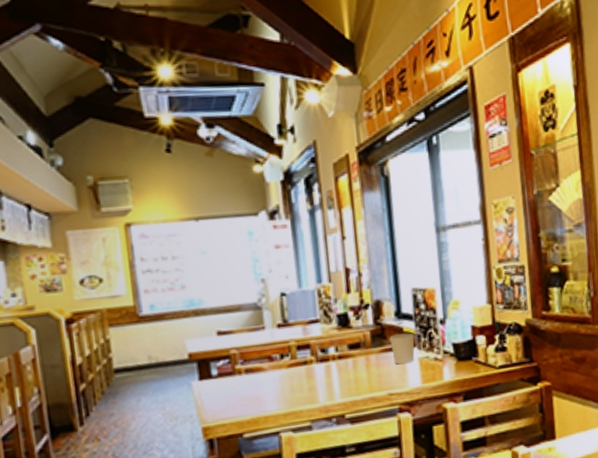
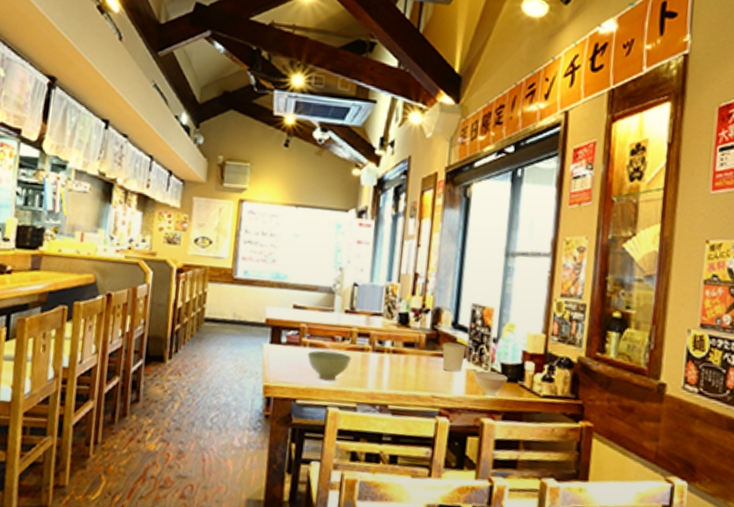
bowl: none [245,371,296,406] -> present [307,350,352,381]
bowl: none [426,354,462,380] -> present [473,371,508,397]

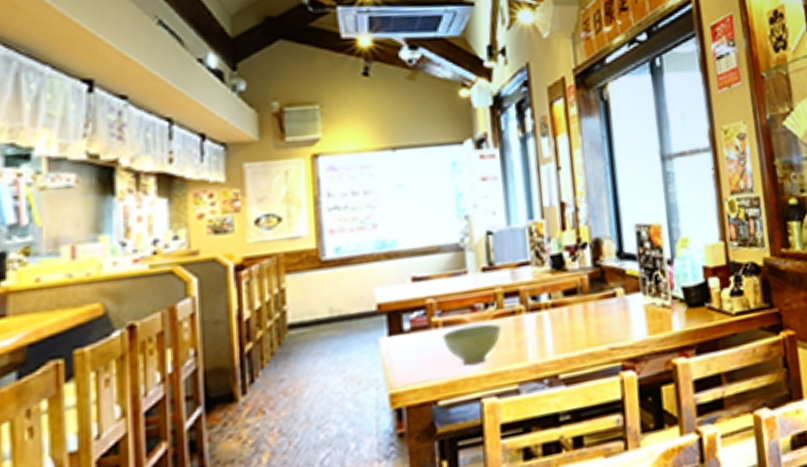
dixie cup: present [442,342,466,373] -> none [610,276,639,314]
bowl: present [473,371,508,397] -> none [653,300,694,331]

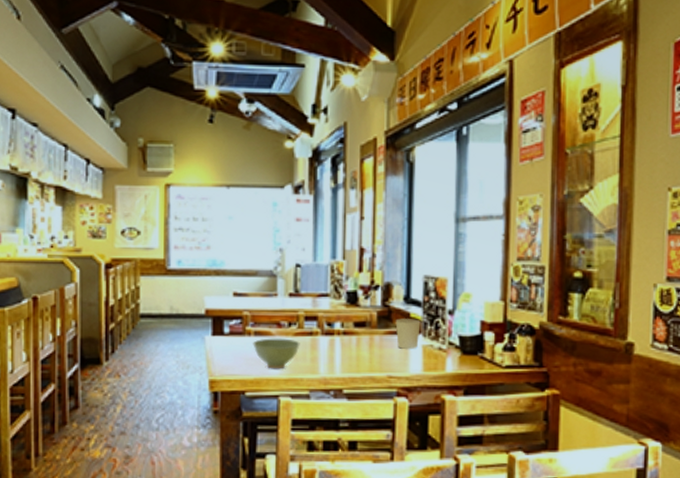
dixie cup: none [610,276,639,314] -> present [395,318,421,350]

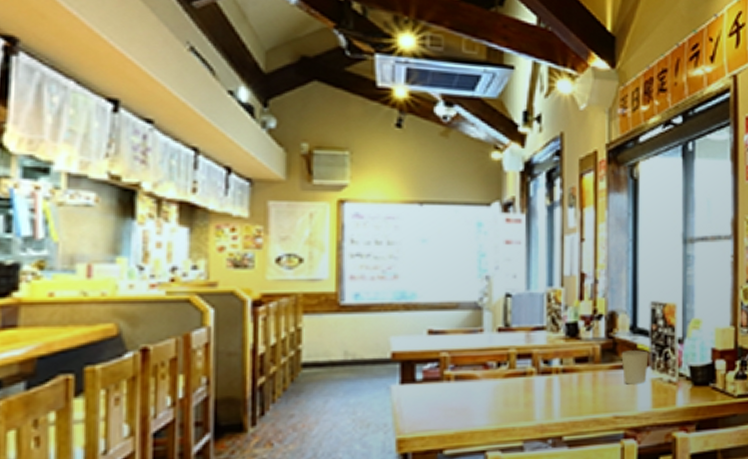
bowl: present [253,338,300,369] -> none [453,381,512,419]

